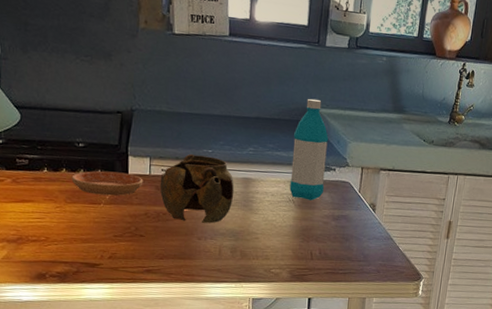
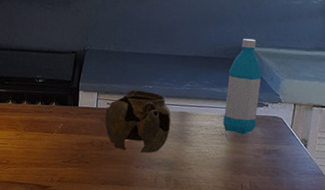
saucer: present [71,170,143,196] -> none [31,103,91,126]

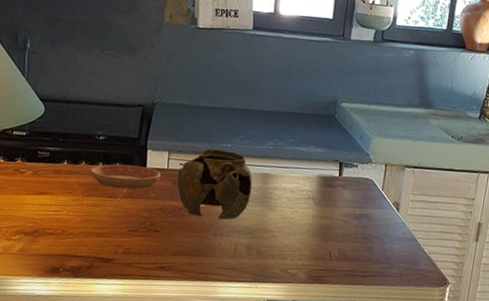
saucer: none [31,103,91,126] -> present [90,164,161,190]
water bottle: present [223,38,263,135] -> none [309,92,352,198]

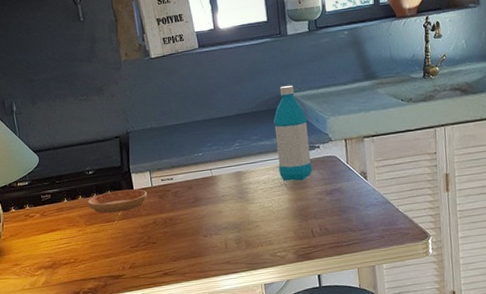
teapot: present [177,147,253,220] -> none [161,159,229,223]
water bottle: none [309,92,352,198] -> present [274,85,312,182]

